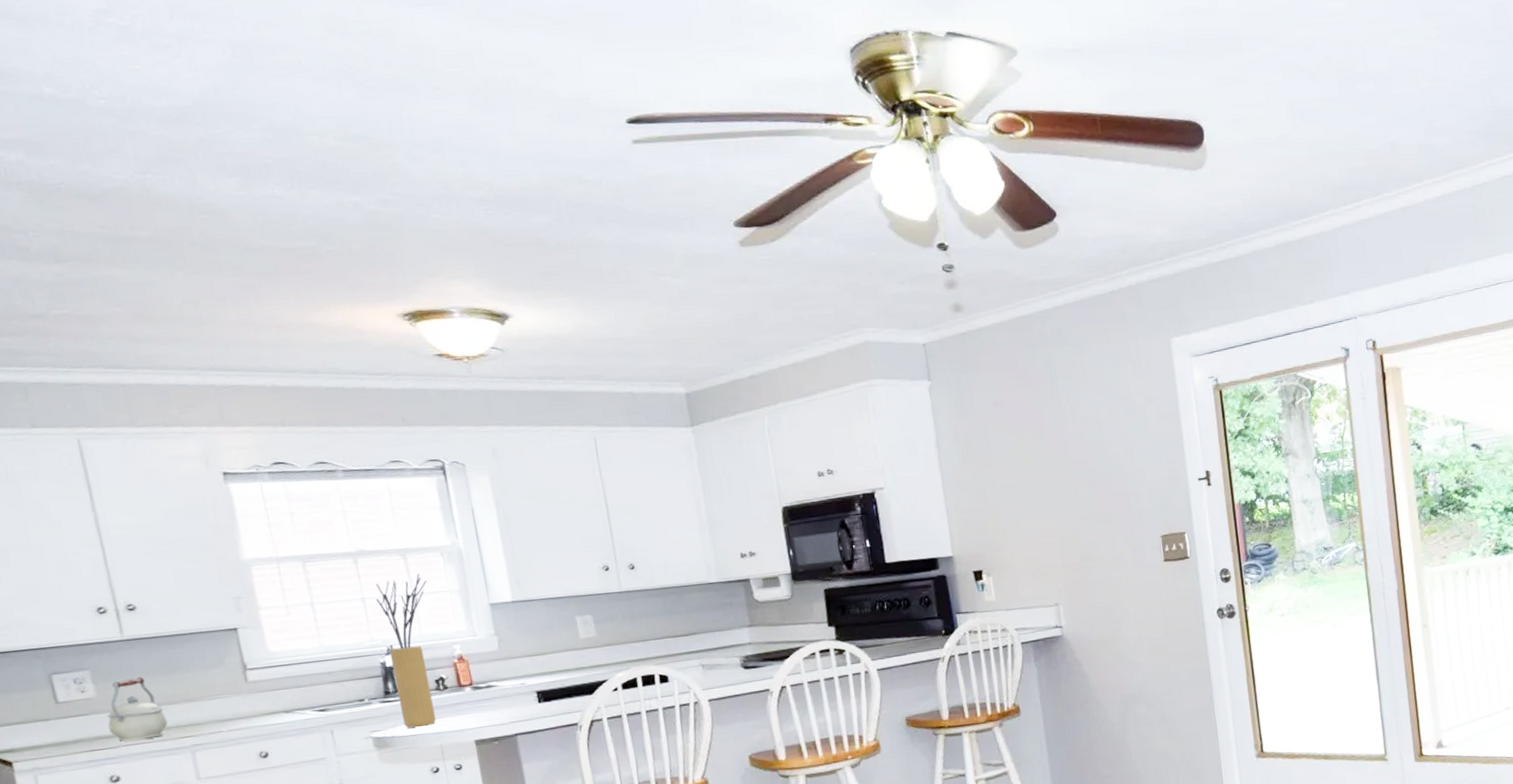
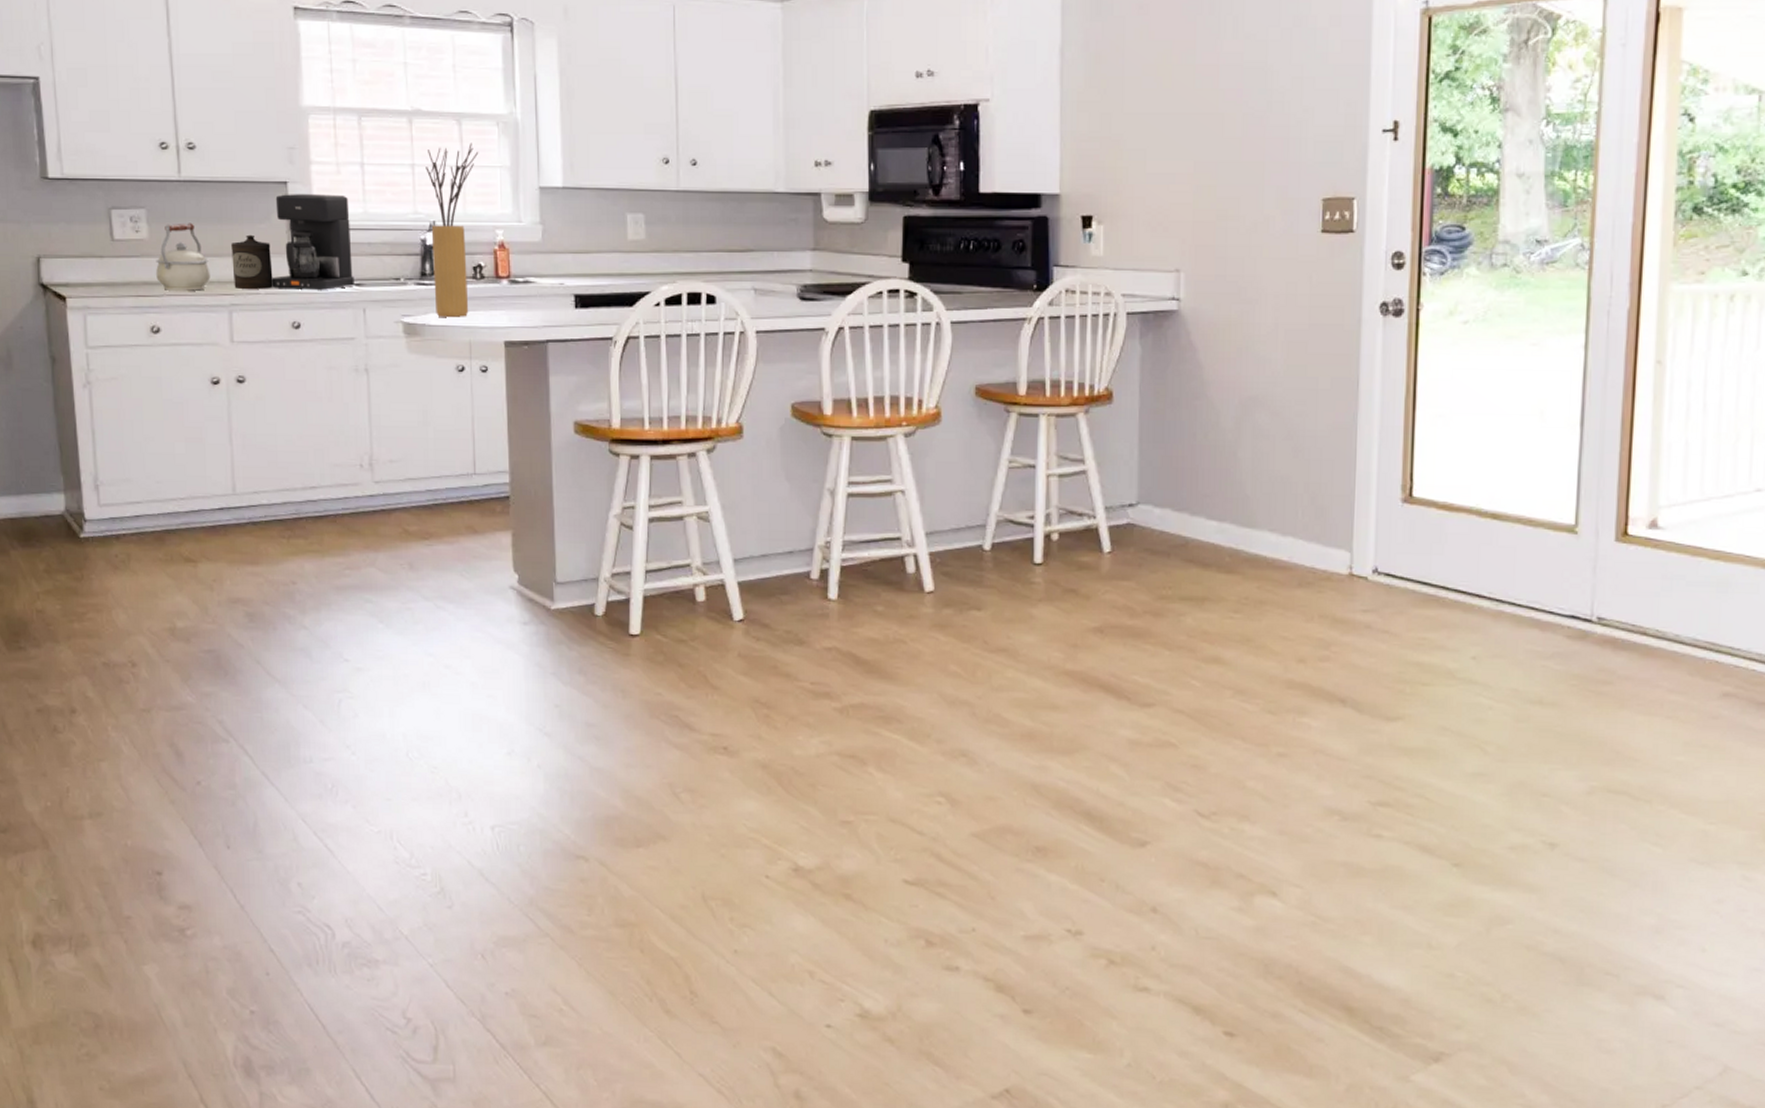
canister: none [186,679,235,730] -> present [231,234,273,289]
coffee maker: none [226,633,319,725] -> present [270,193,354,291]

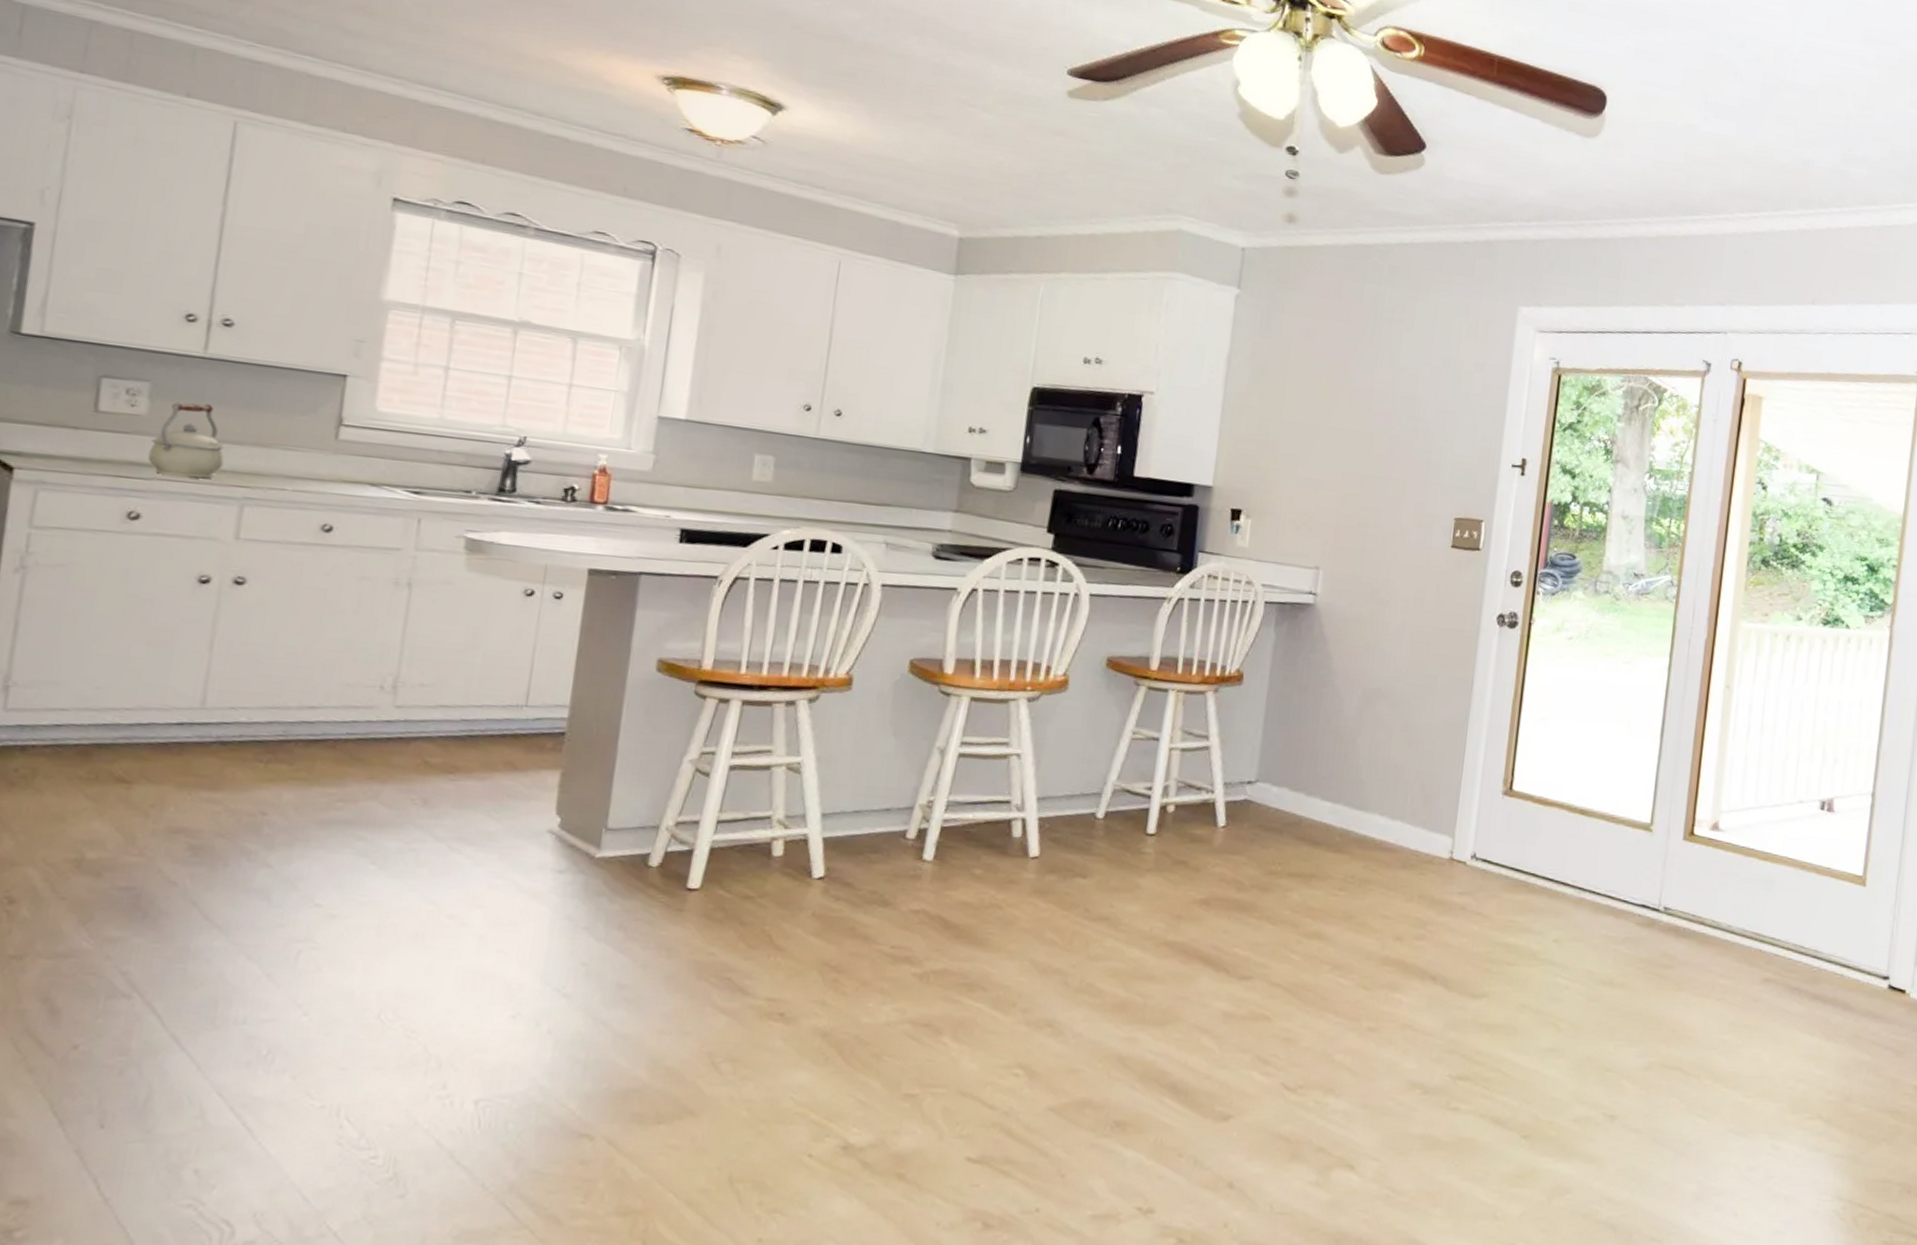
canister: present [231,234,273,289] -> none [253,425,311,486]
coffee maker: present [270,193,354,291] -> none [303,387,422,495]
vase: present [426,143,479,318] -> none [509,363,593,540]

